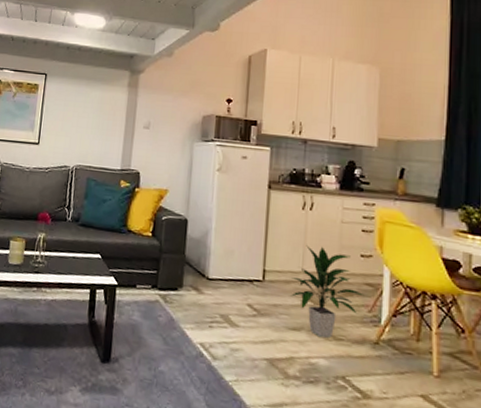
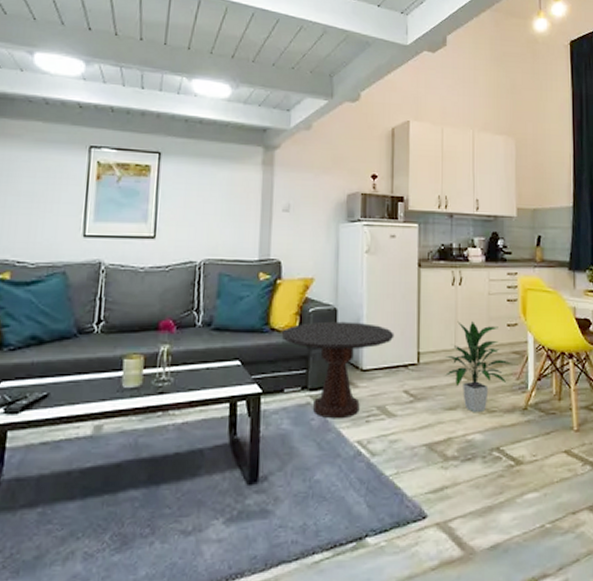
side table: none [137,229,241,321] -> present [282,321,395,419]

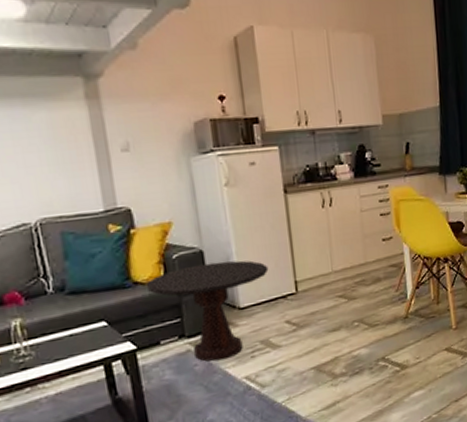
indoor plant: present [445,320,513,413] -> none [323,240,391,331]

